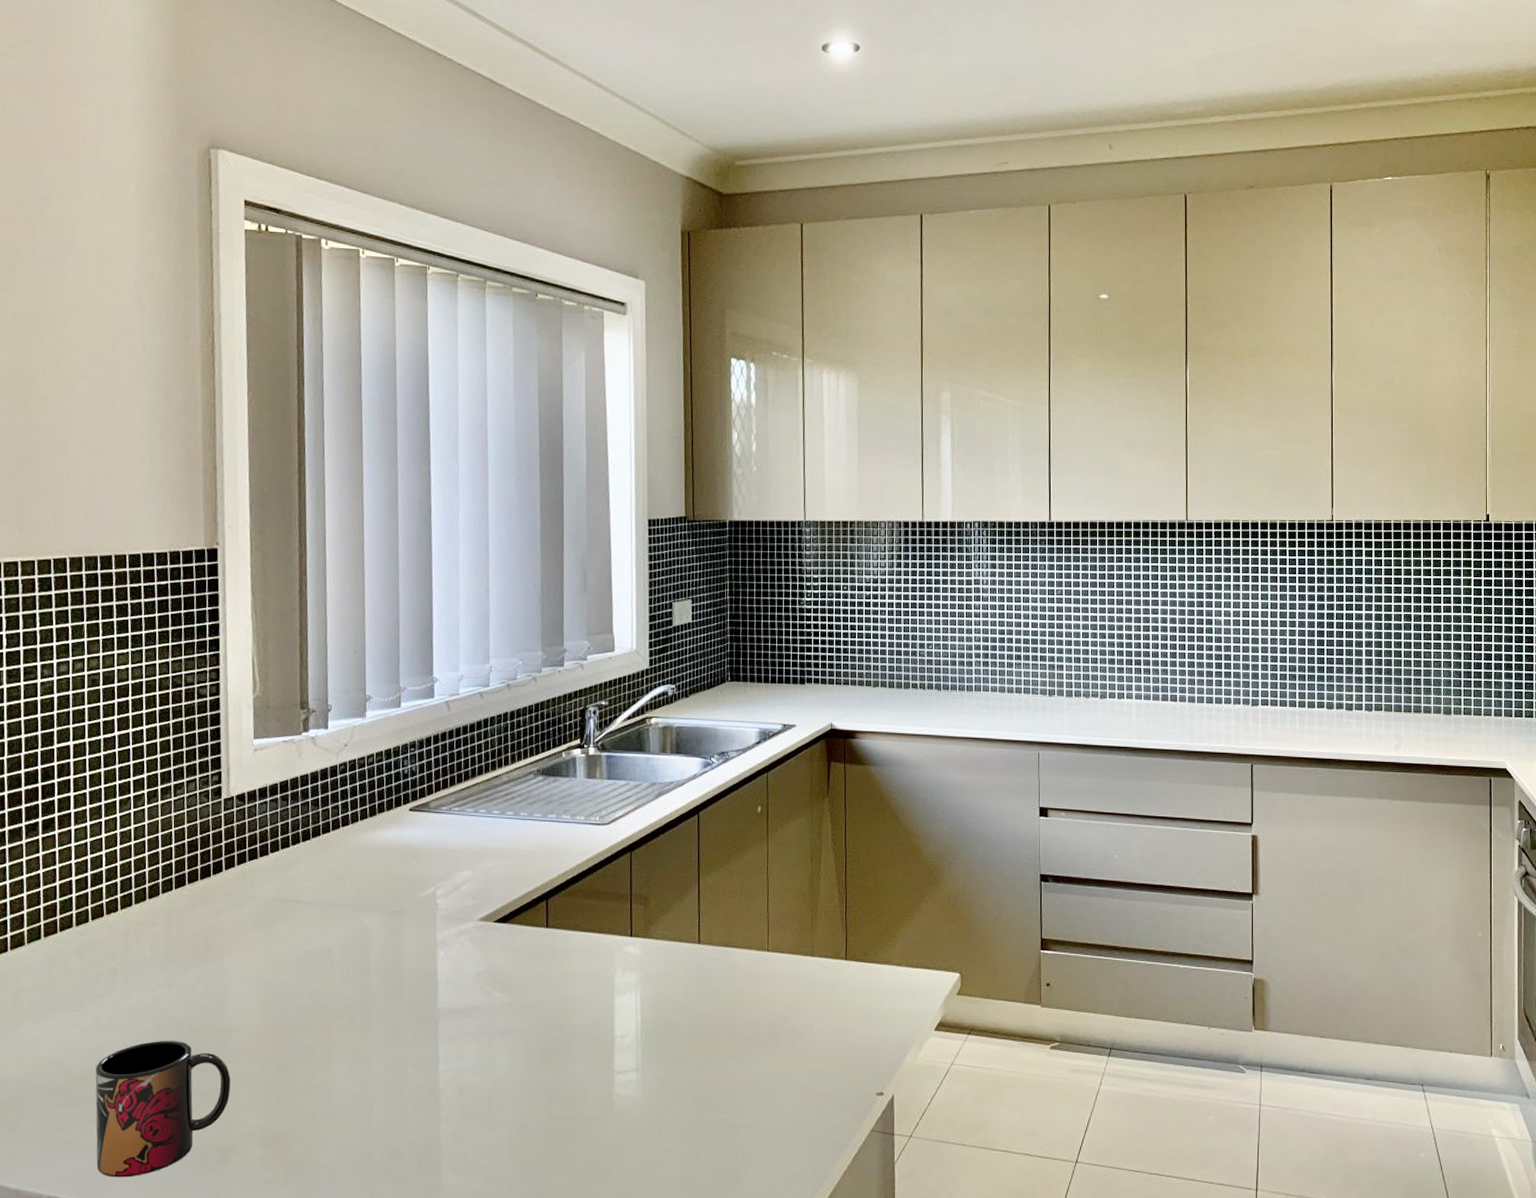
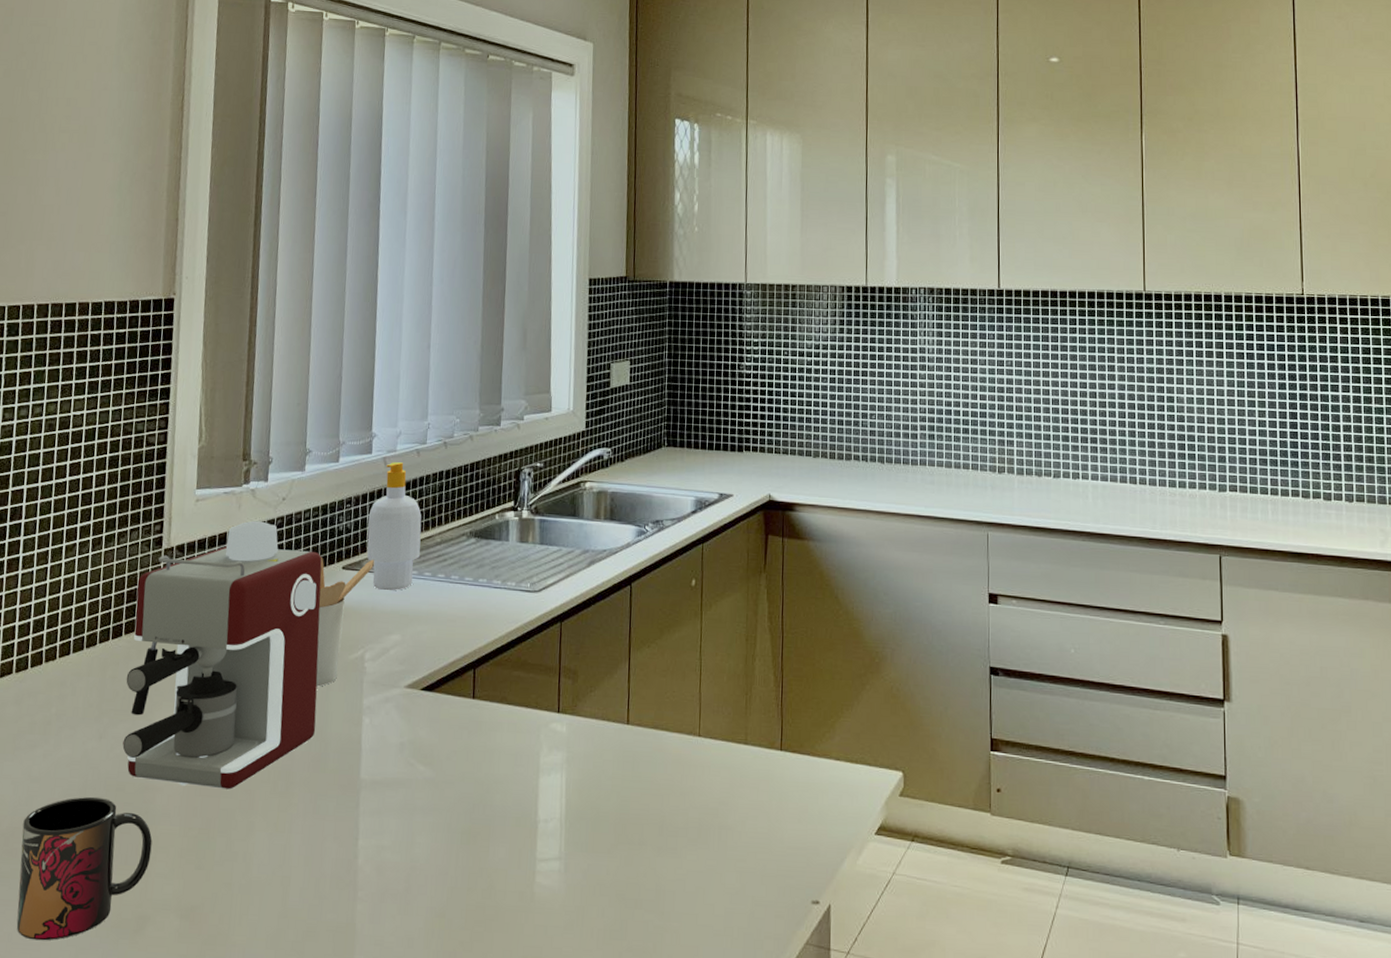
coffee maker: none [193,768,391,1025] -> present [122,520,322,790]
utensil holder: none [387,800,442,924] -> present [316,558,375,687]
soap bottle: none [433,705,489,830] -> present [366,462,422,591]

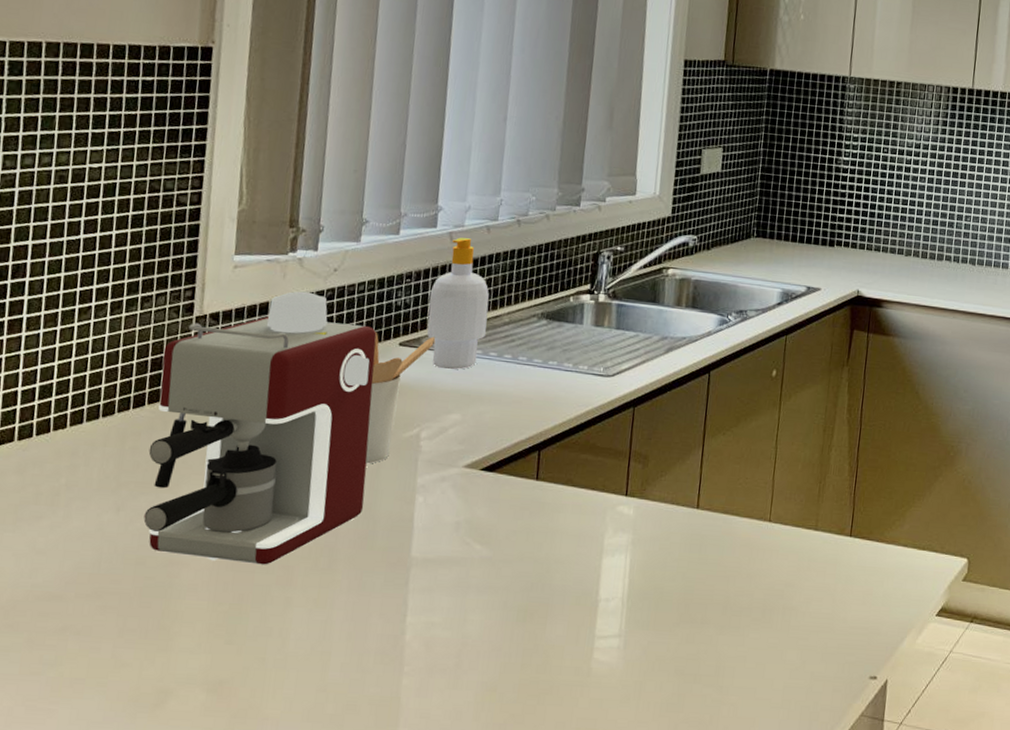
mug: present [16,796,152,941] -> none [18,570,177,715]

